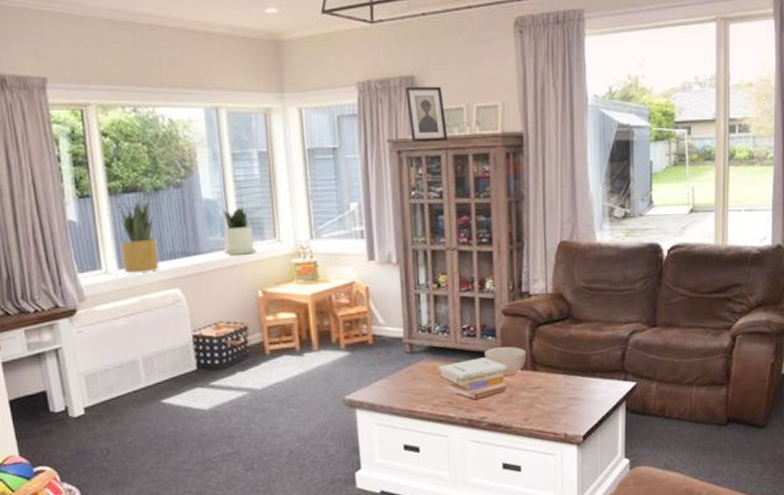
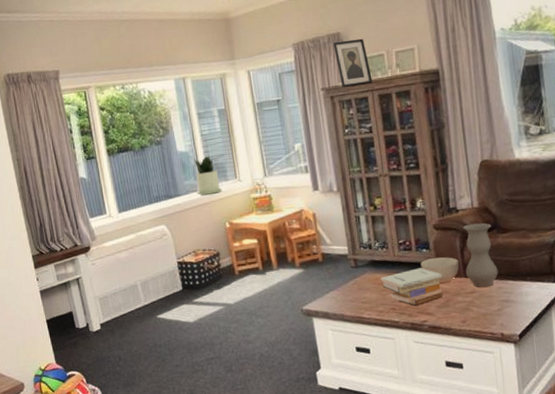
planter: present [112,194,159,274] -> none [111,152,148,216]
vase: none [532,311,567,383] -> present [463,222,498,288]

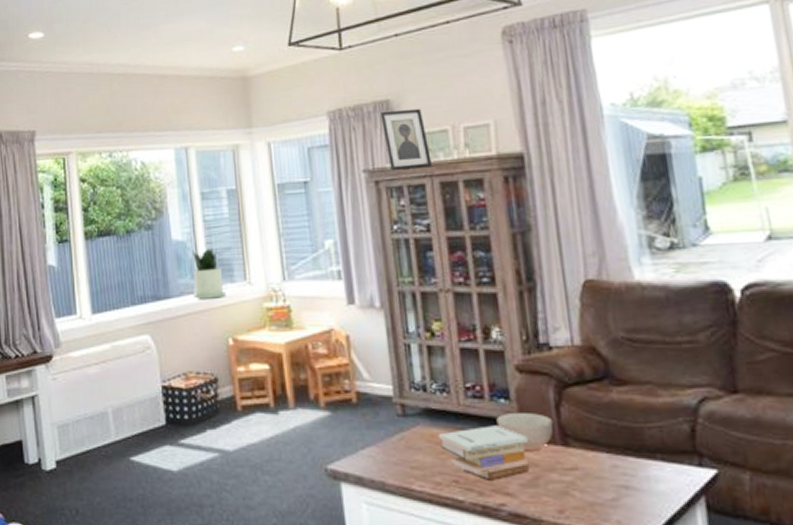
vase: present [463,222,498,288] -> none [558,368,612,464]

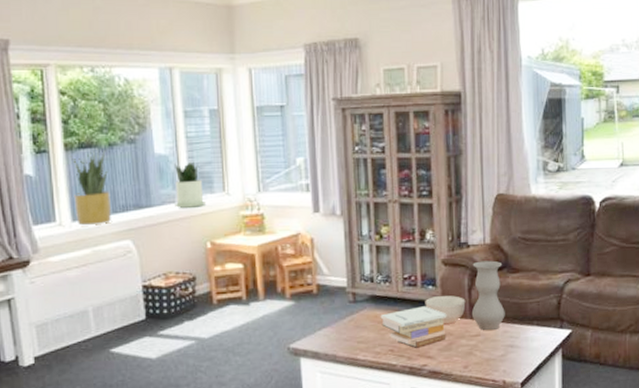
planter: none [88,237,130,319] -> present [68,150,111,226]
picture frame: present [379,108,432,171] -> none [349,48,390,101]
vase: none [558,368,612,464] -> present [471,260,505,331]

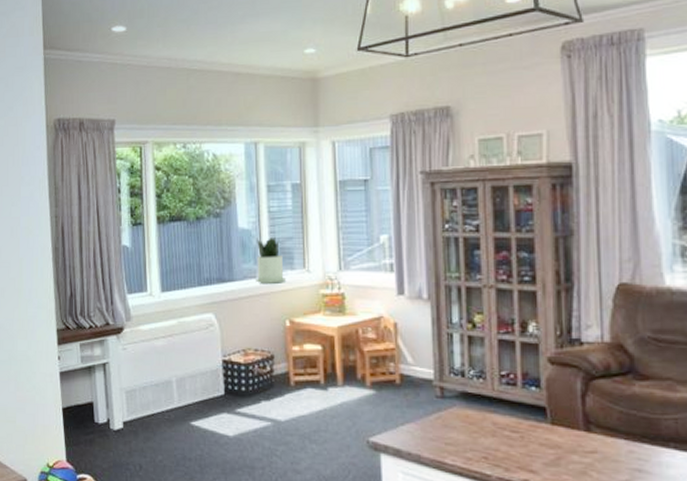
planter: present [68,150,111,226] -> none [160,223,196,297]
books: present [380,306,447,348] -> none [472,410,554,459]
bowl: present [425,295,466,324] -> none [526,399,578,435]
vase: present [471,260,505,331] -> none [585,362,631,449]

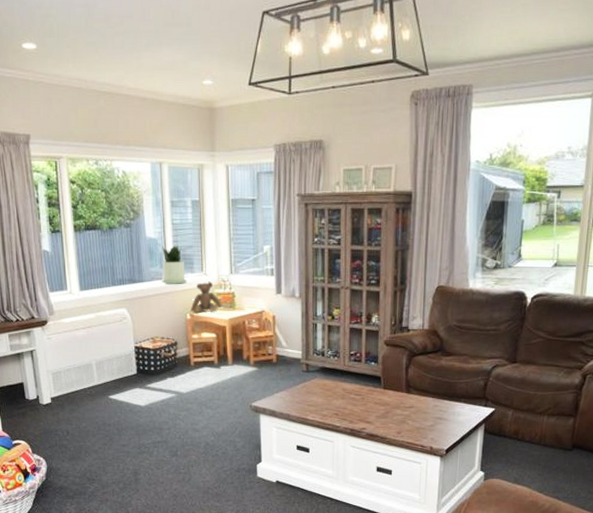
teddy bear: none [290,280,329,319] -> present [190,281,222,313]

